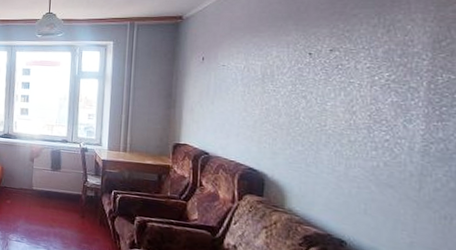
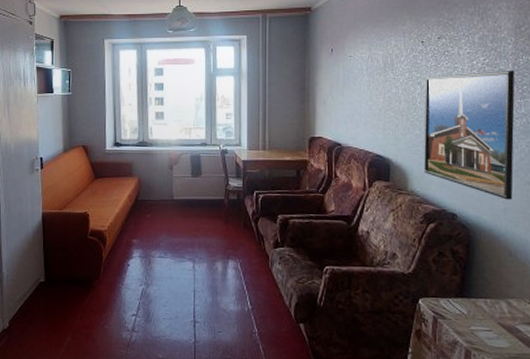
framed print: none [306,89,431,234] -> present [424,71,515,200]

